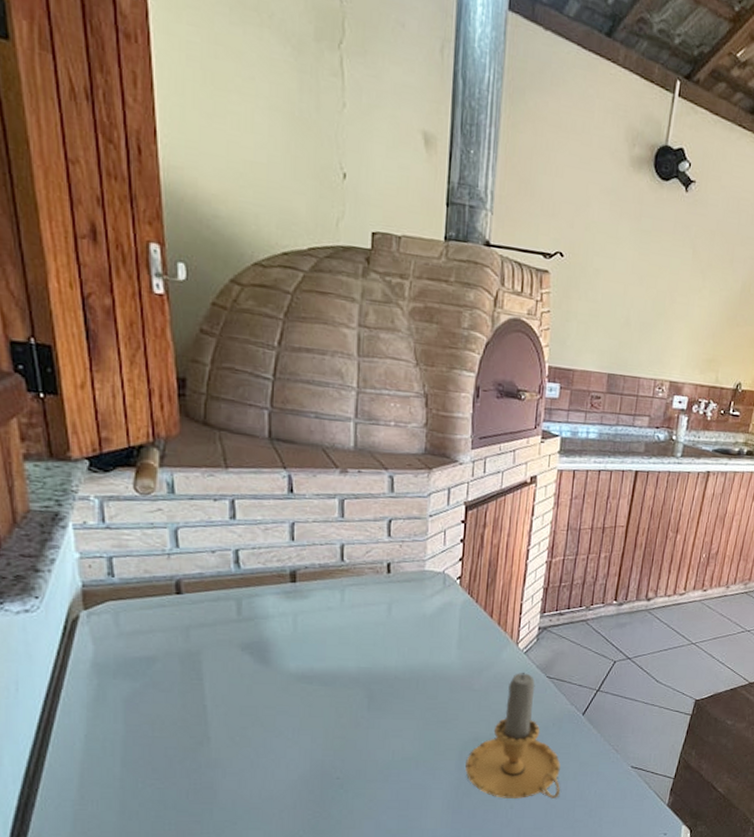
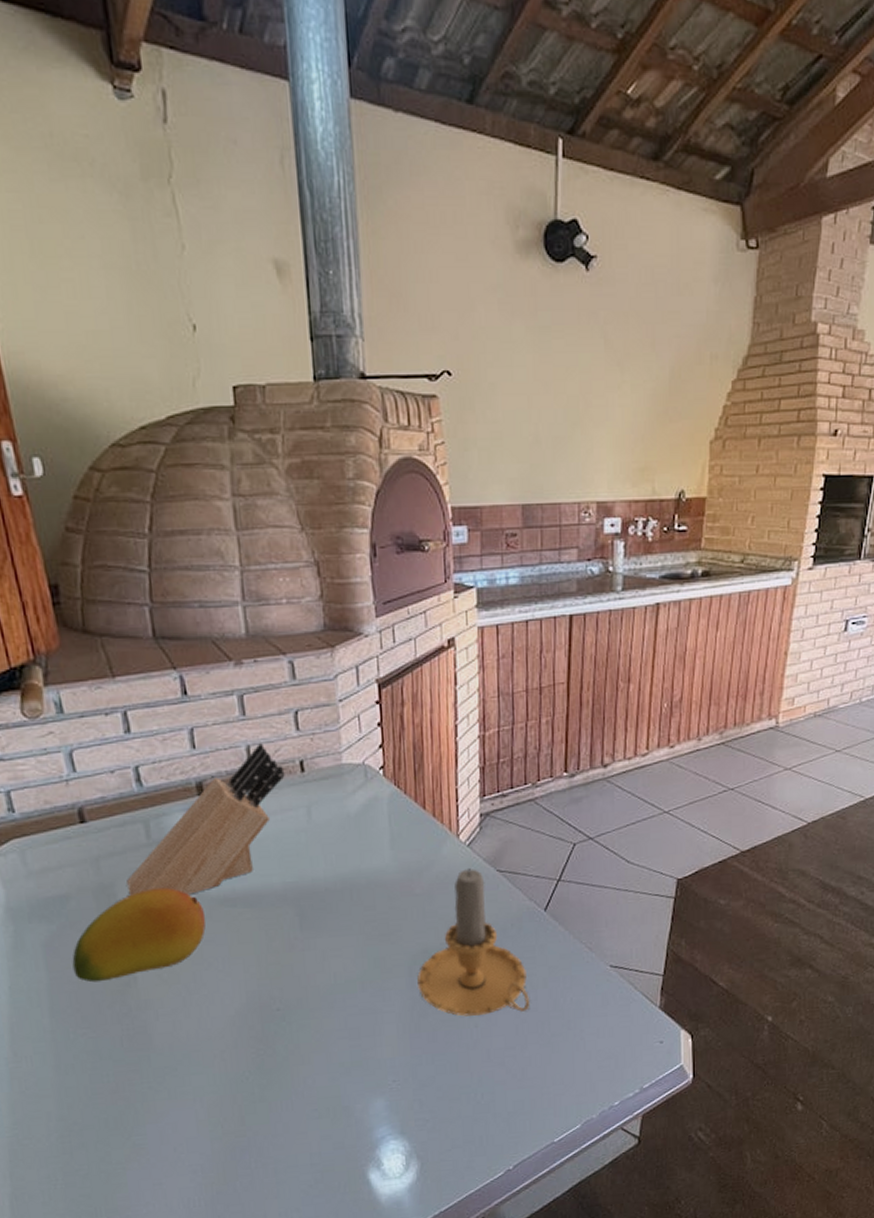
fruit: none [150,659,282,739] -> present [72,887,206,983]
knife block: none [213,543,373,669] -> present [127,743,285,896]

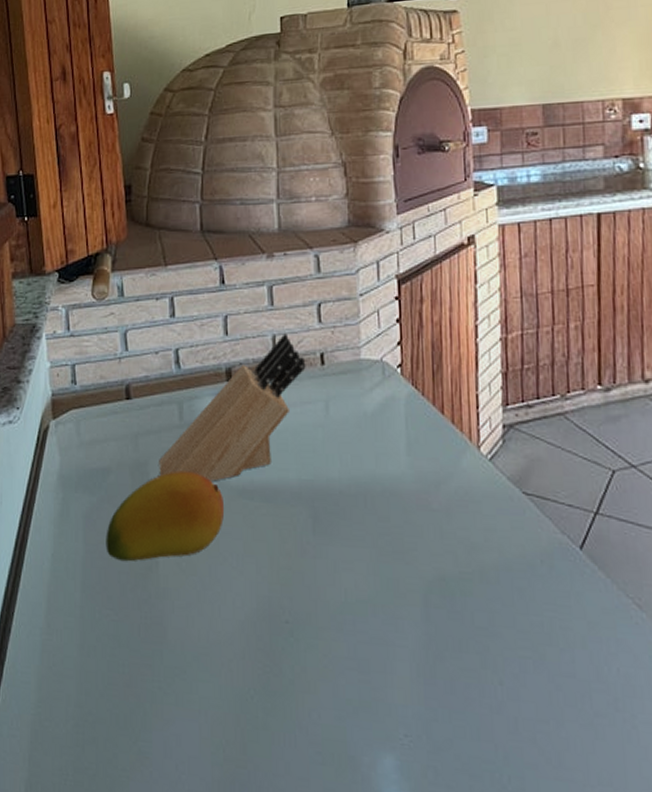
candle: present [417,869,529,1017] -> none [433,487,565,677]

